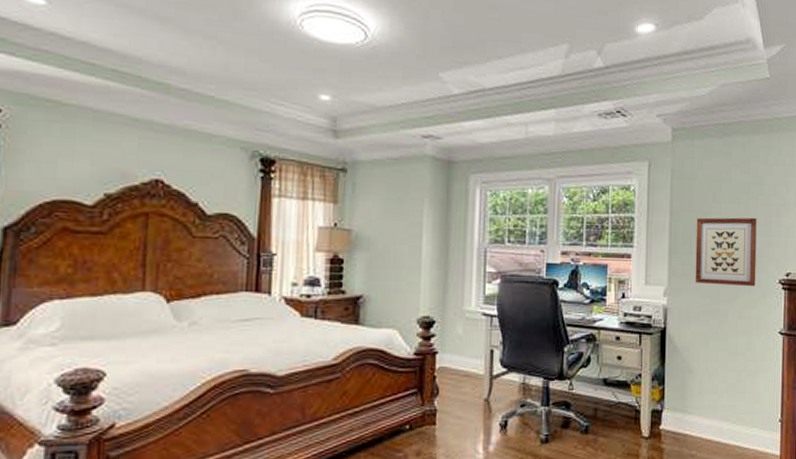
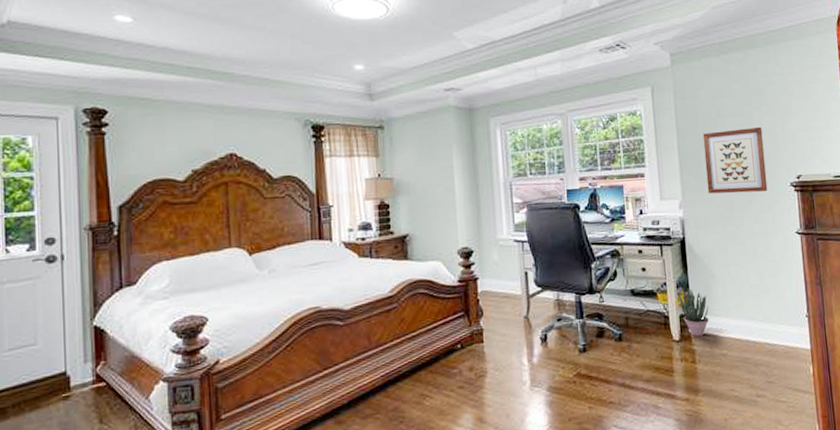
potted plant: none [651,381,683,435] -> present [676,287,709,337]

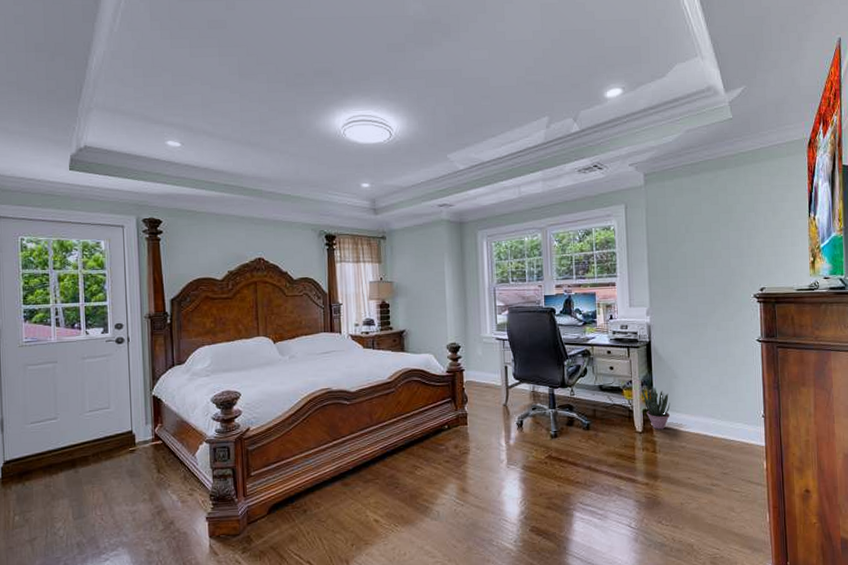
wall art: present [703,126,768,194] -> none [671,242,732,303]

